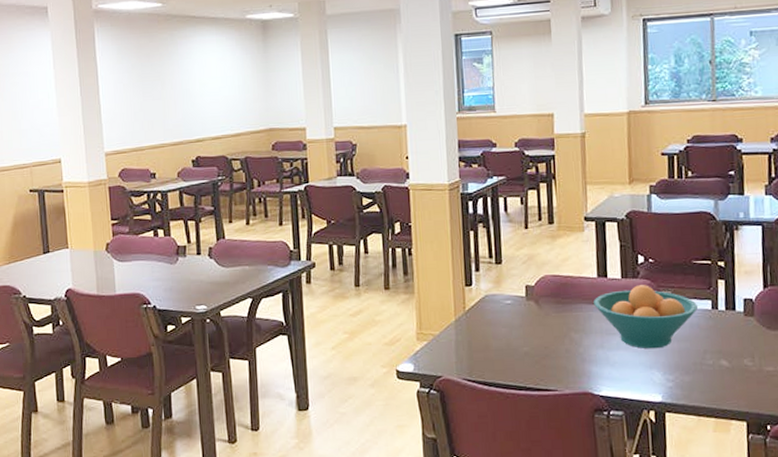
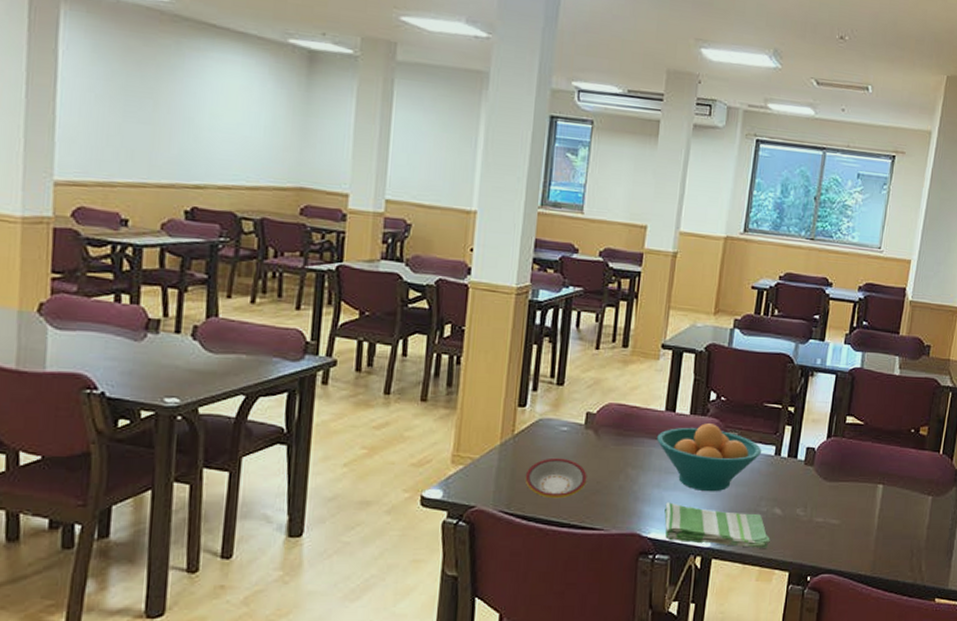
plate: none [480,328,536,364] -> present [525,457,587,498]
dish towel: none [611,361,722,400] -> present [664,502,770,548]

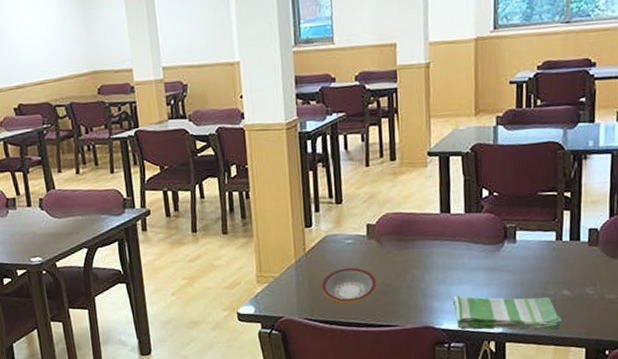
fruit bowl: present [657,423,761,492] -> none [436,219,541,282]

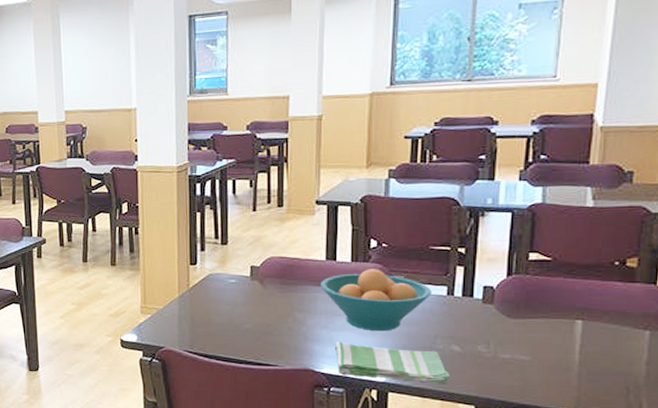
plate: present [321,267,377,303] -> none [203,305,258,339]
fruit bowl: none [436,219,541,282] -> present [320,269,431,331]

